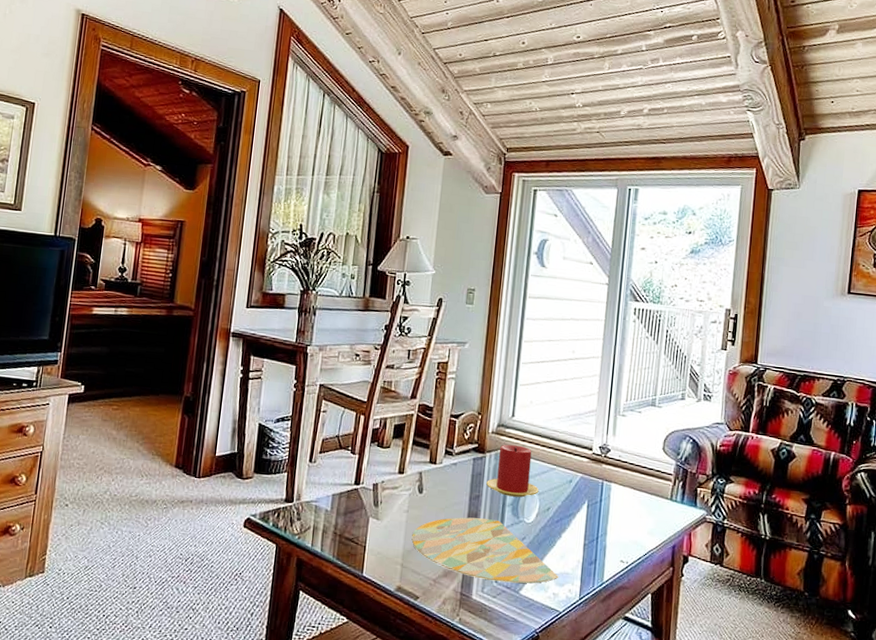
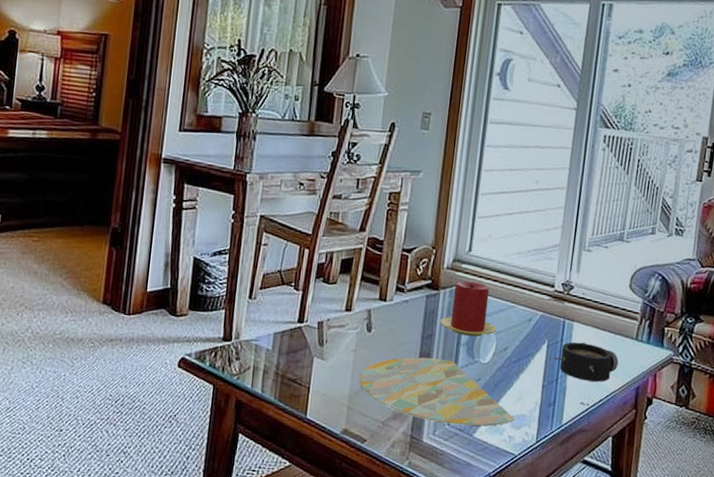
alarm clock: none [594,502,655,541] -> present [554,342,619,382]

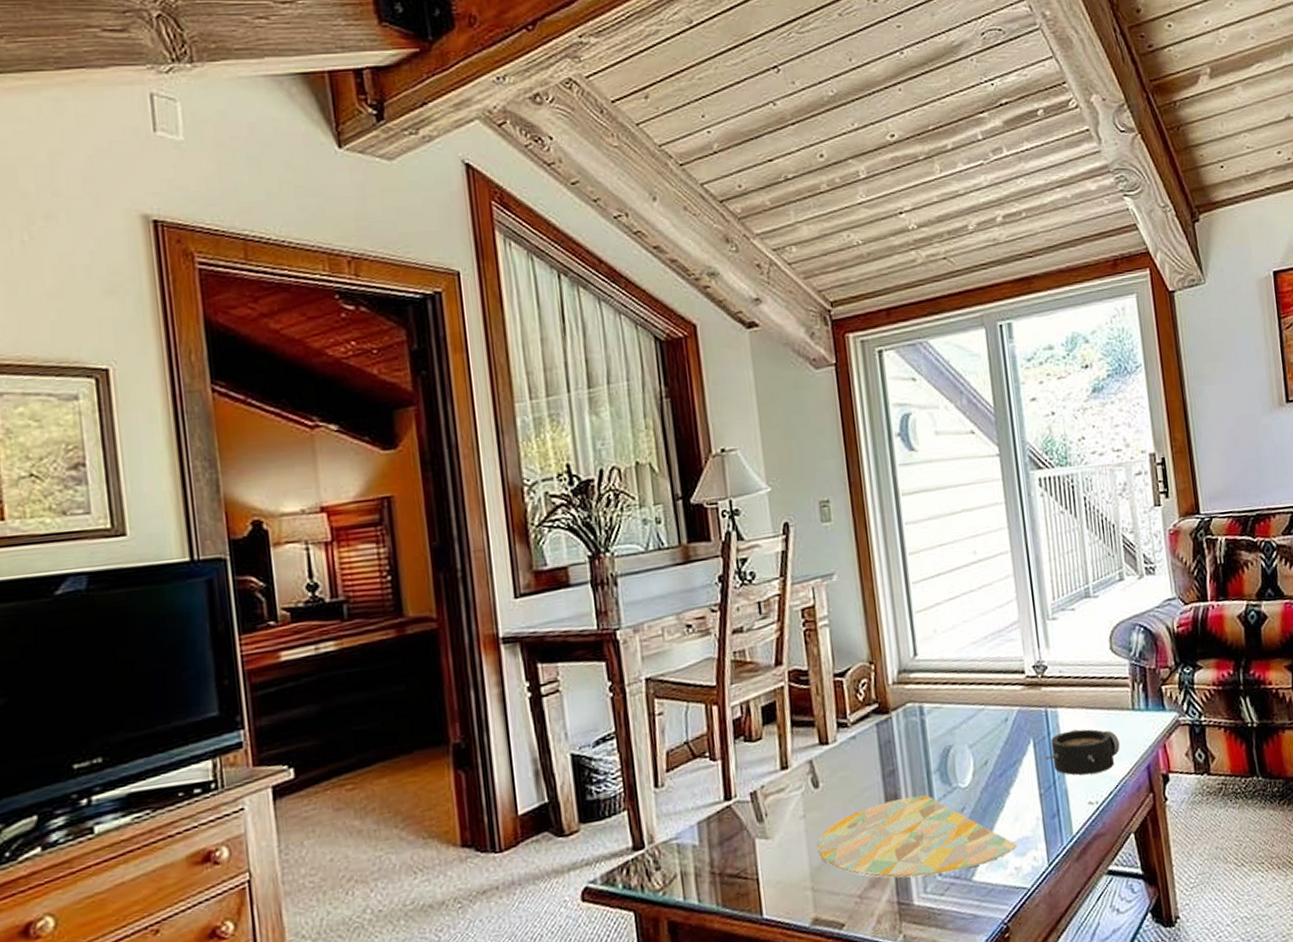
candle: present [440,280,497,337] -> none [900,690,970,761]

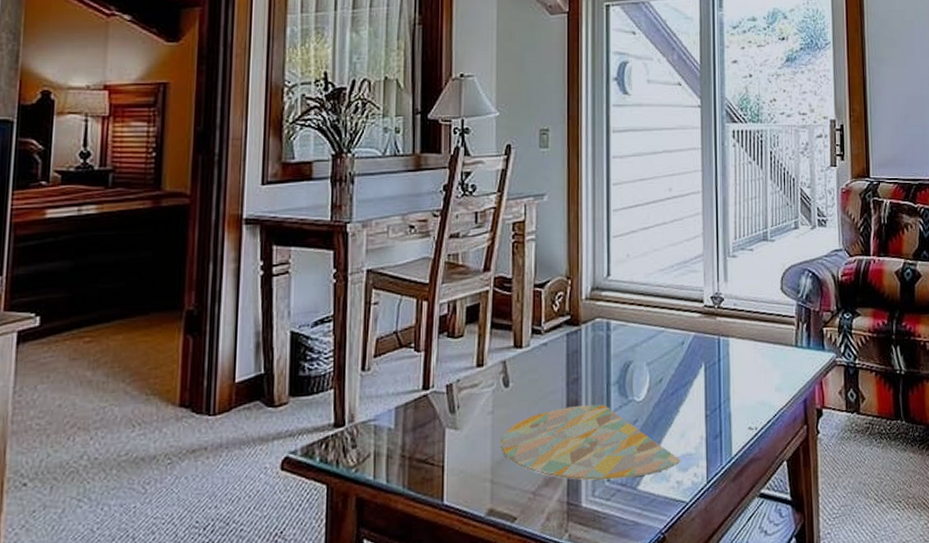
alarm clock: present [1045,729,1120,776] -> none [714,359,781,402]

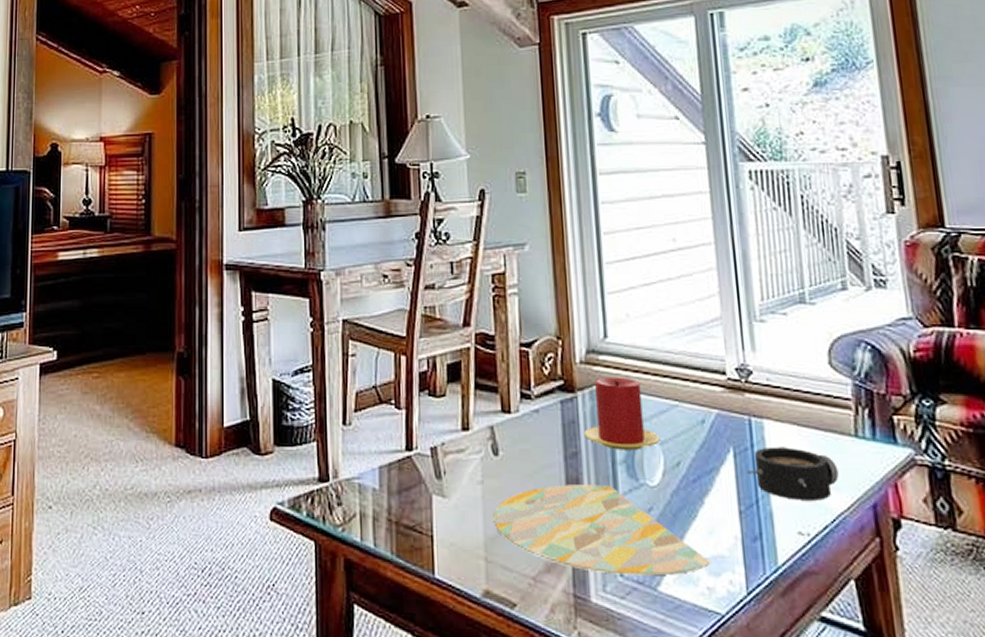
candle: none [585,309,648,373] -> present [584,377,661,450]
alarm clock: none [714,359,781,402] -> present [747,446,839,501]

